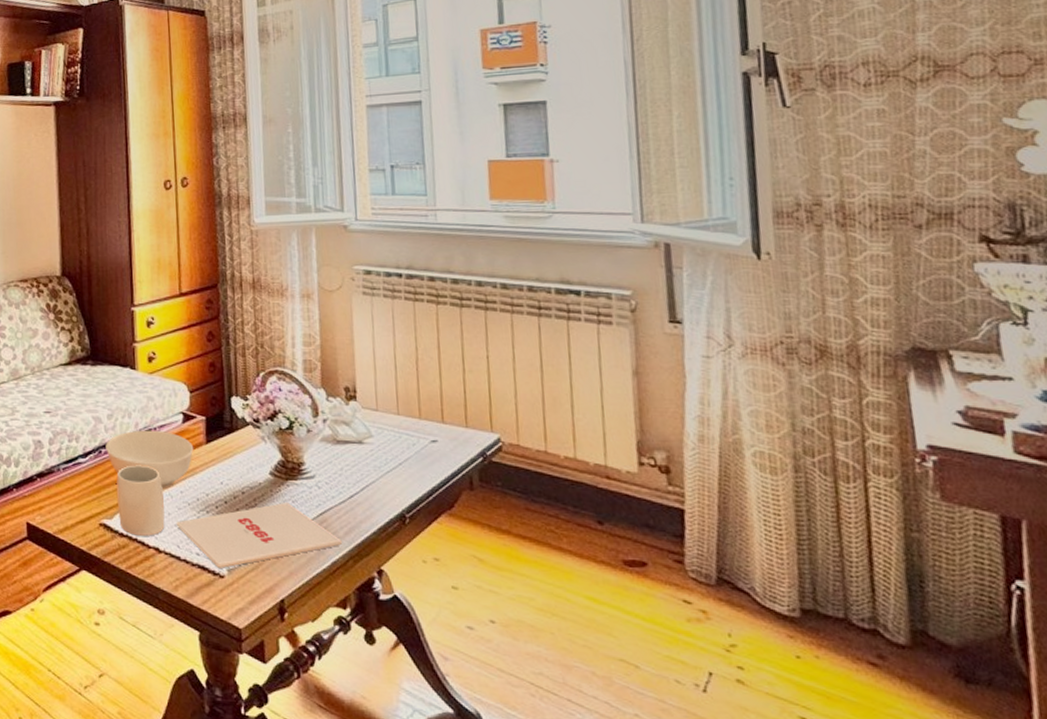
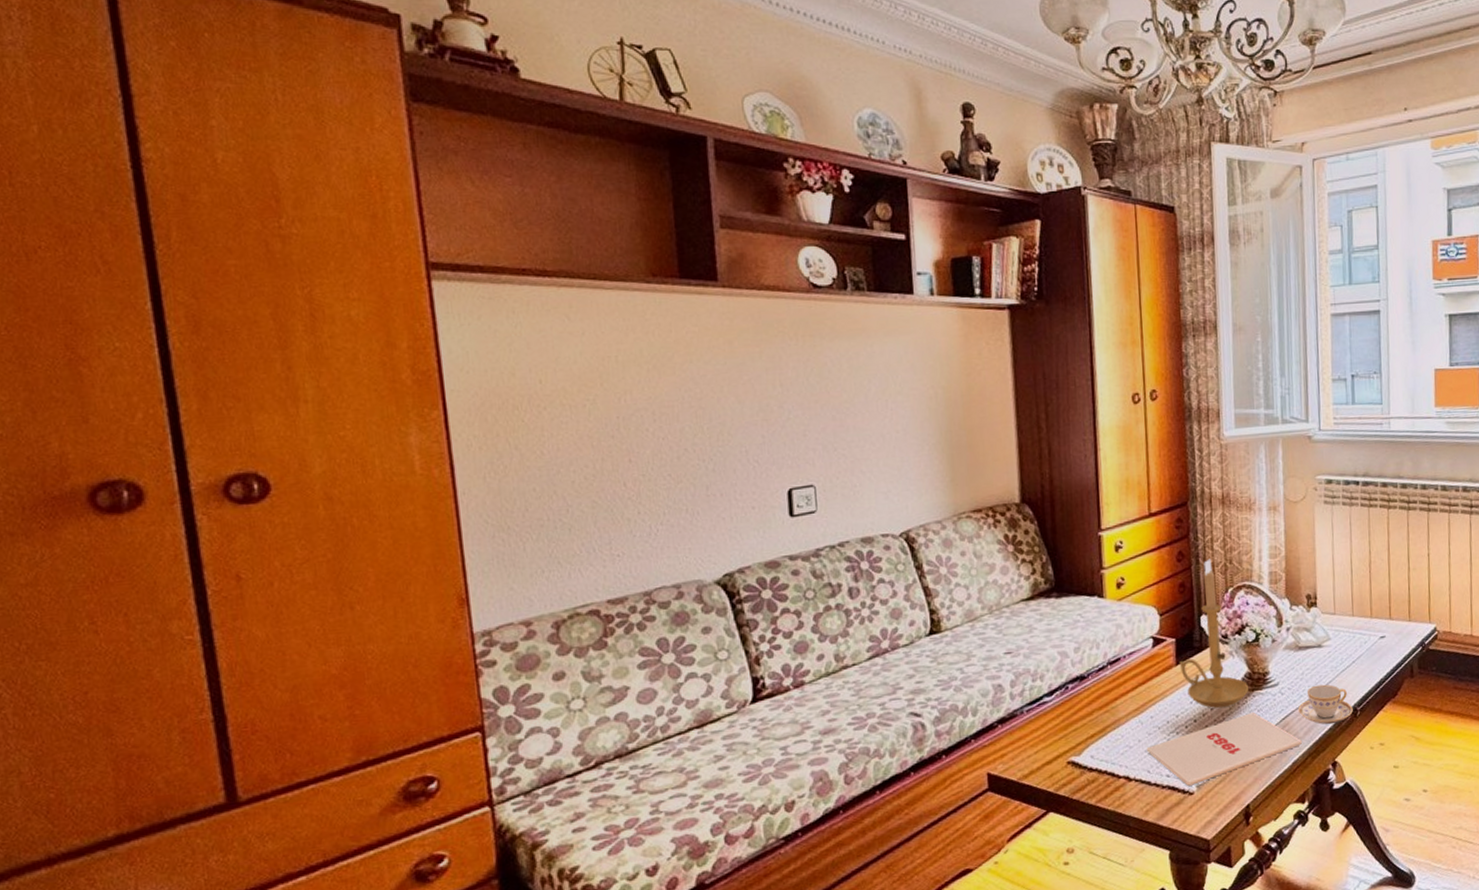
bowl: present [105,430,194,488] -> none [1072,658,1164,716]
mug: present [116,465,165,536] -> none [1084,695,1135,768]
candle holder: none [209,341,283,492] -> present [1179,558,1249,708]
teacup: none [337,483,401,528] -> present [1298,684,1353,725]

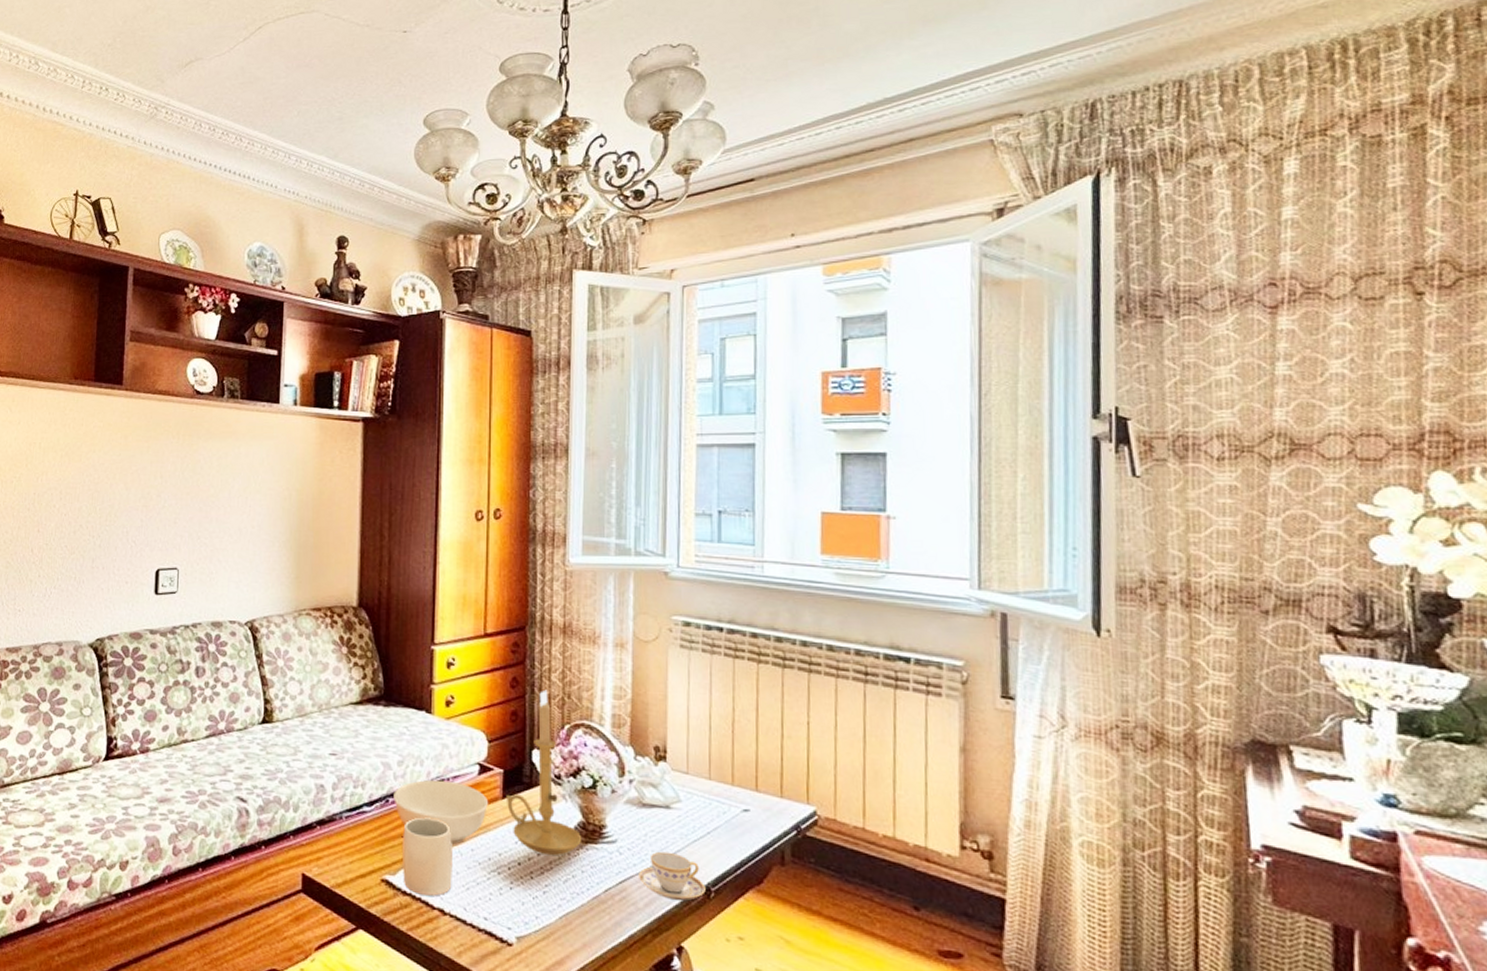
bowl: none [1072,658,1164,716] -> present [393,779,489,845]
mug: none [1084,695,1135,768] -> present [401,817,452,896]
magazine: present [1146,713,1302,786] -> none [464,867,641,936]

